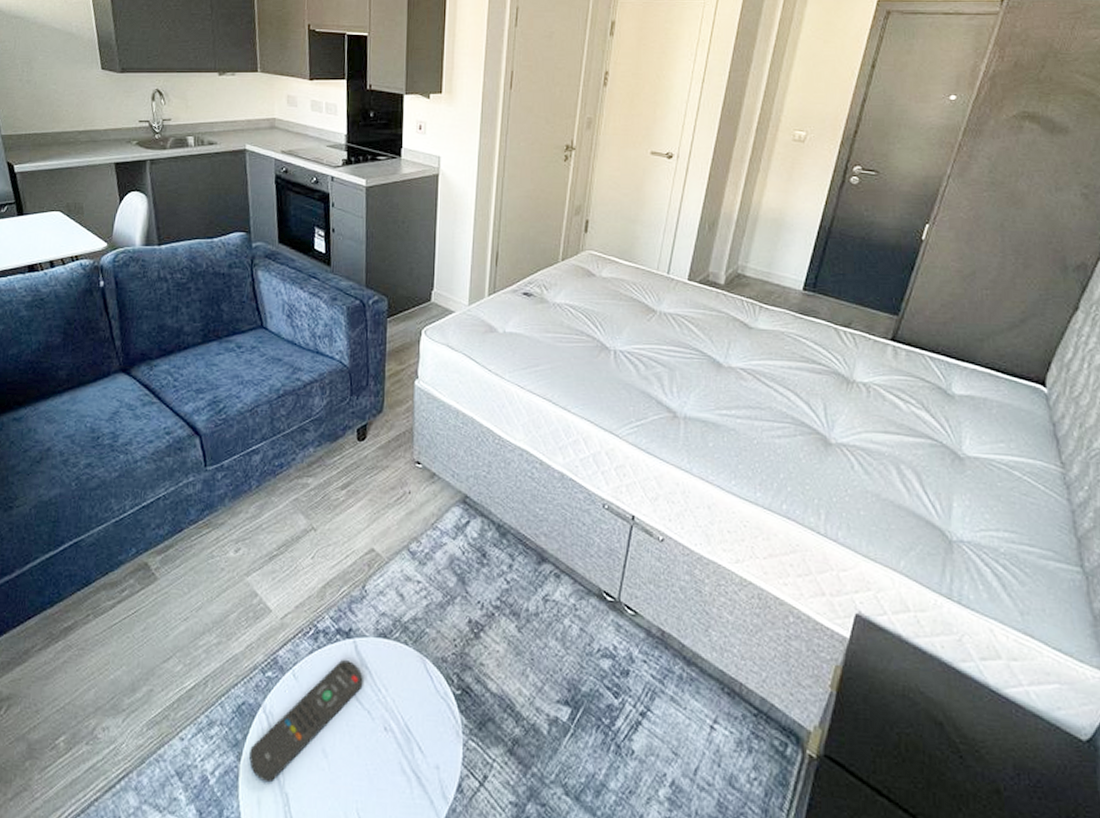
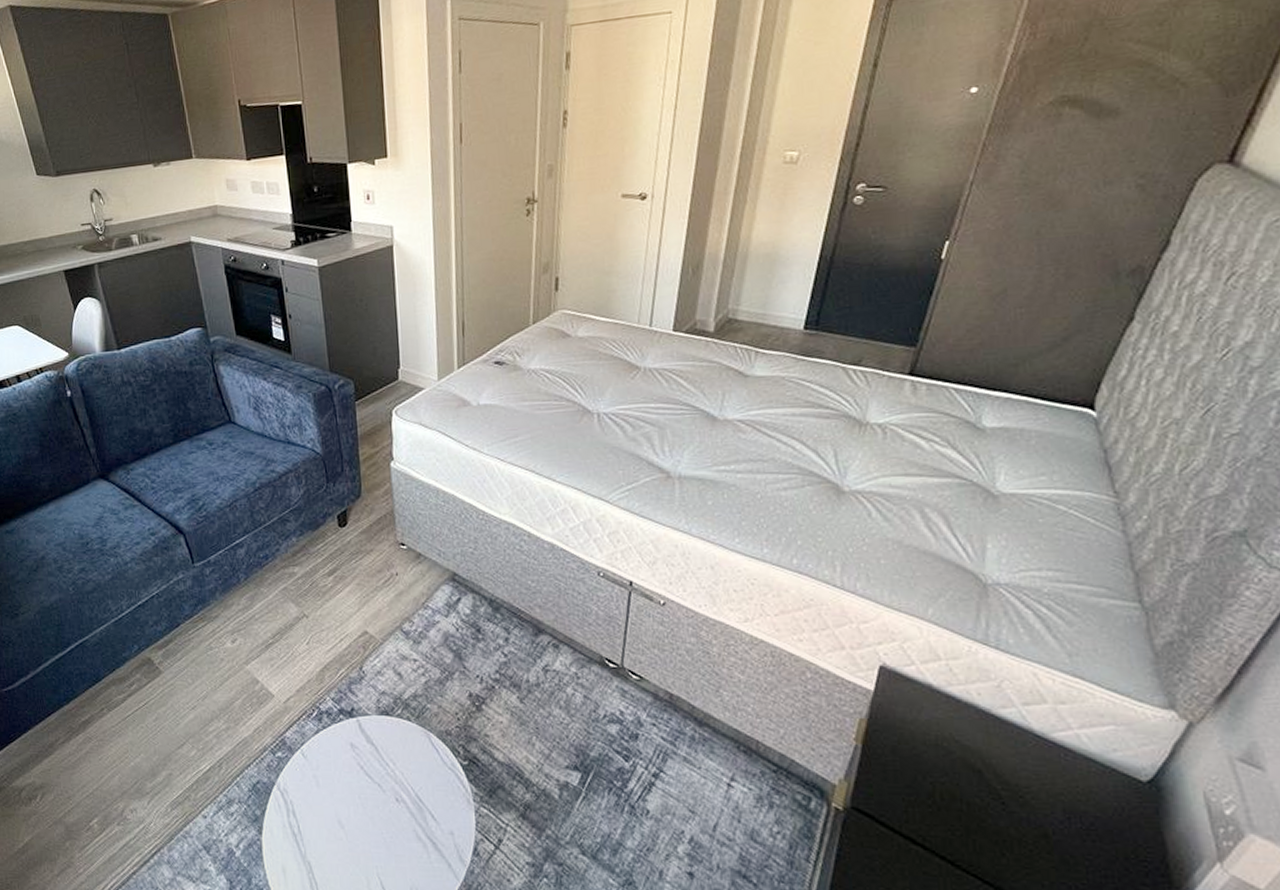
remote control: present [249,660,363,783] -> none [269,738,371,853]

